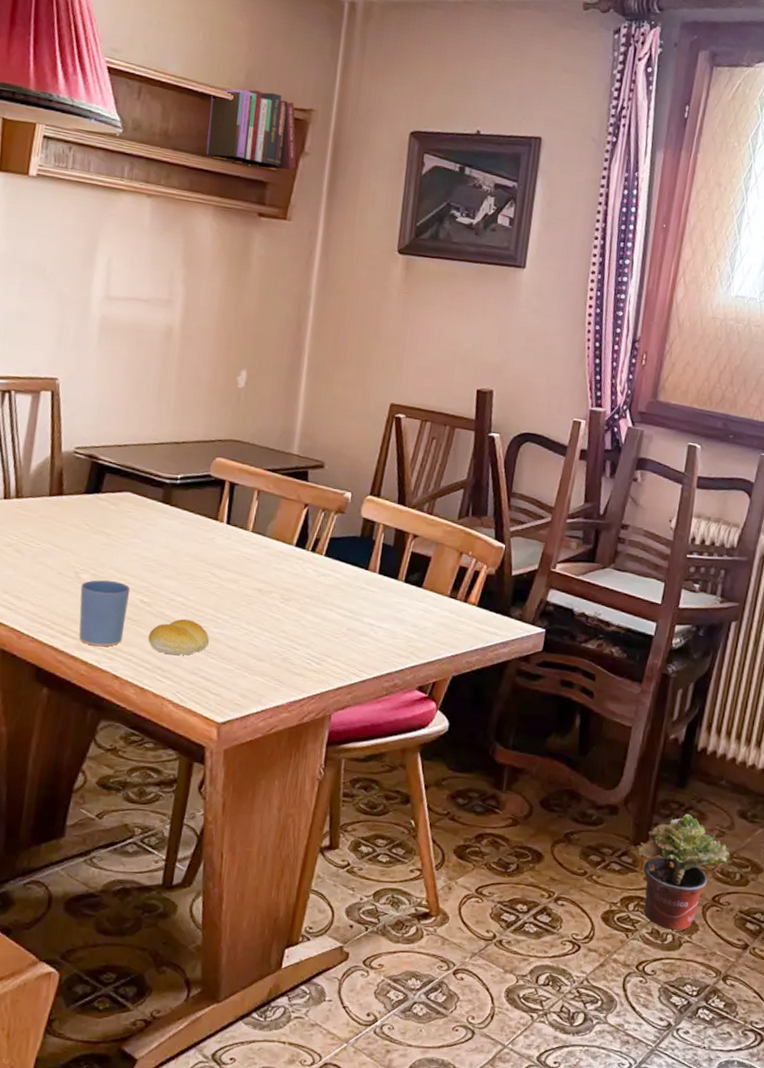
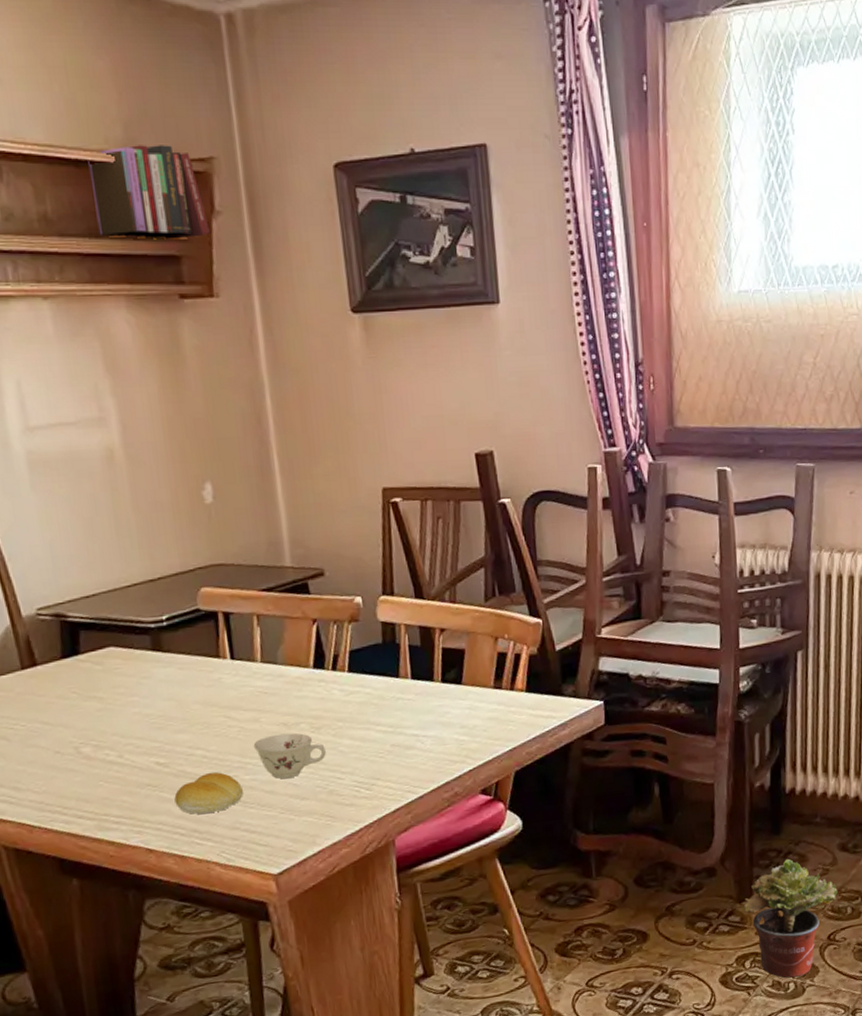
mug: present [78,580,131,647] -> none [84,748,146,823]
teacup: none [227,597,290,639] -> present [253,733,326,779]

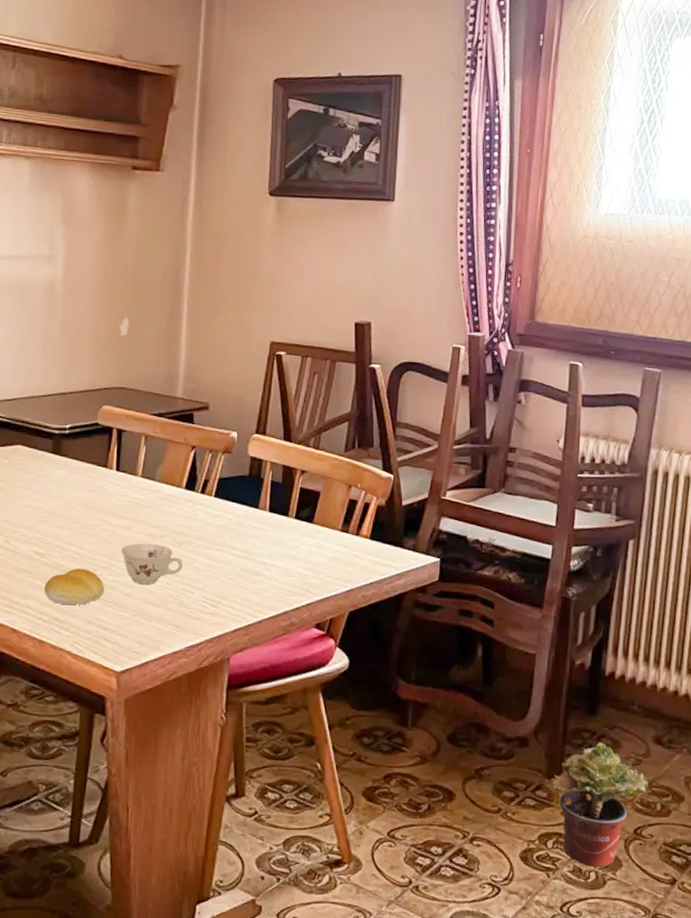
books: present [88,145,210,240] -> none [79,51,166,124]

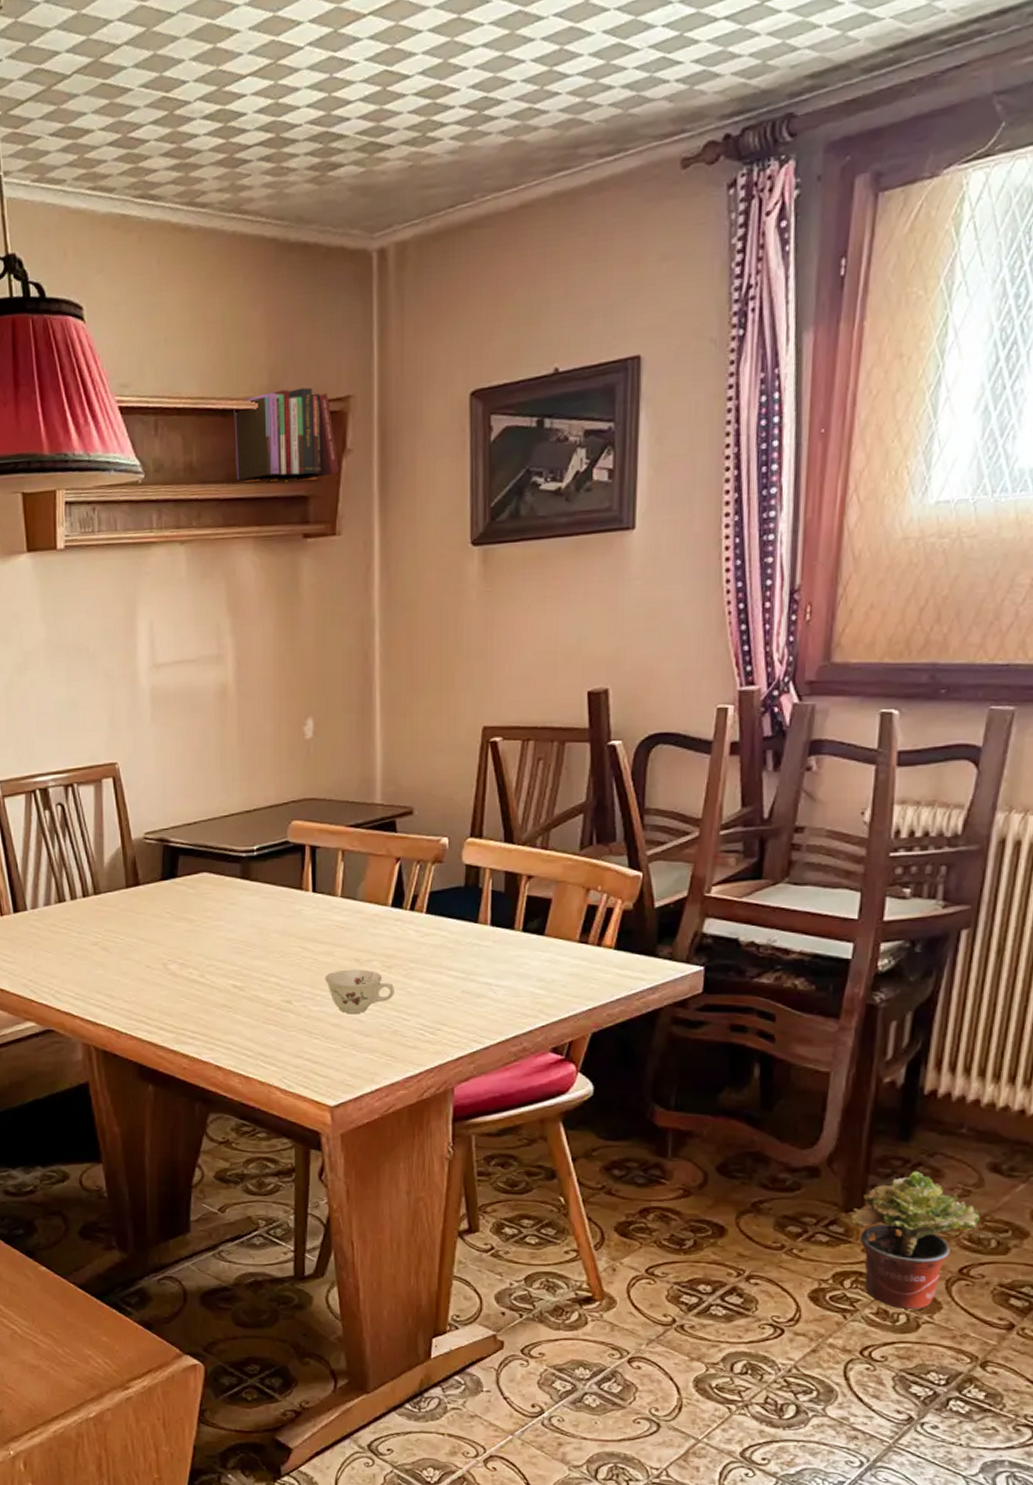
bread roll: present [44,569,105,605] -> none [246,1001,311,1038]
books: none [79,51,166,124] -> present [234,387,339,481]

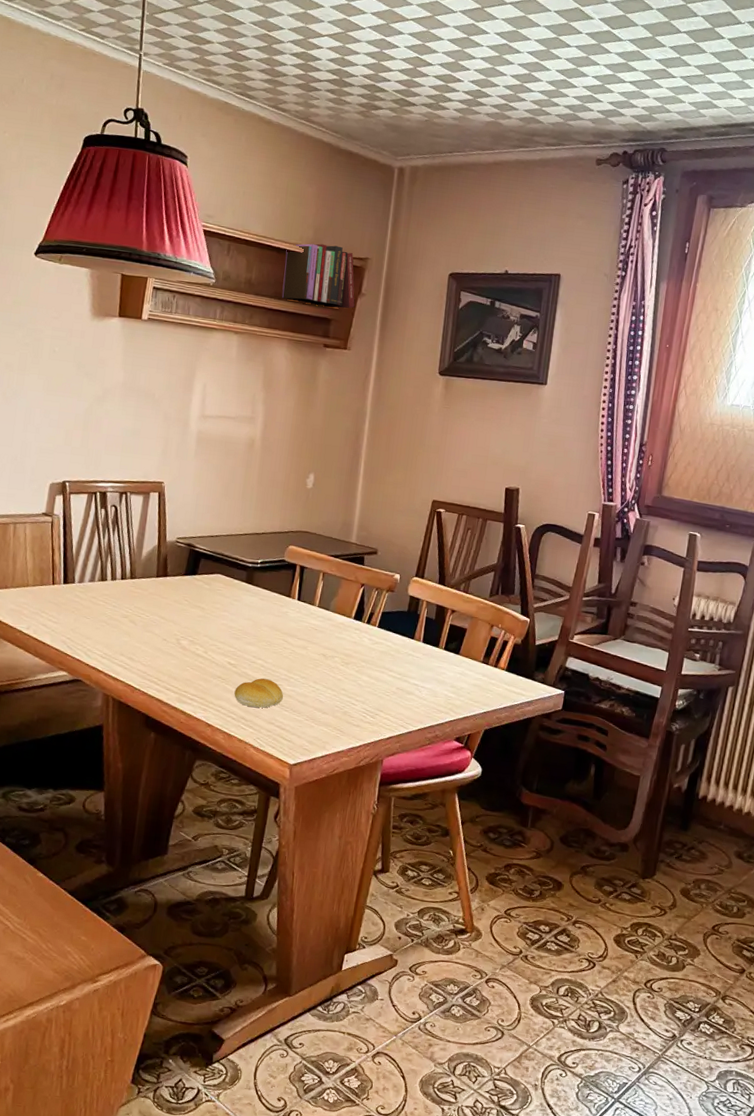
bread roll: none [246,1001,311,1038] -> present [234,678,284,708]
teacup: present [324,969,394,1014] -> none [298,661,349,696]
potted plant: present [850,1171,980,1309] -> none [645,852,728,954]

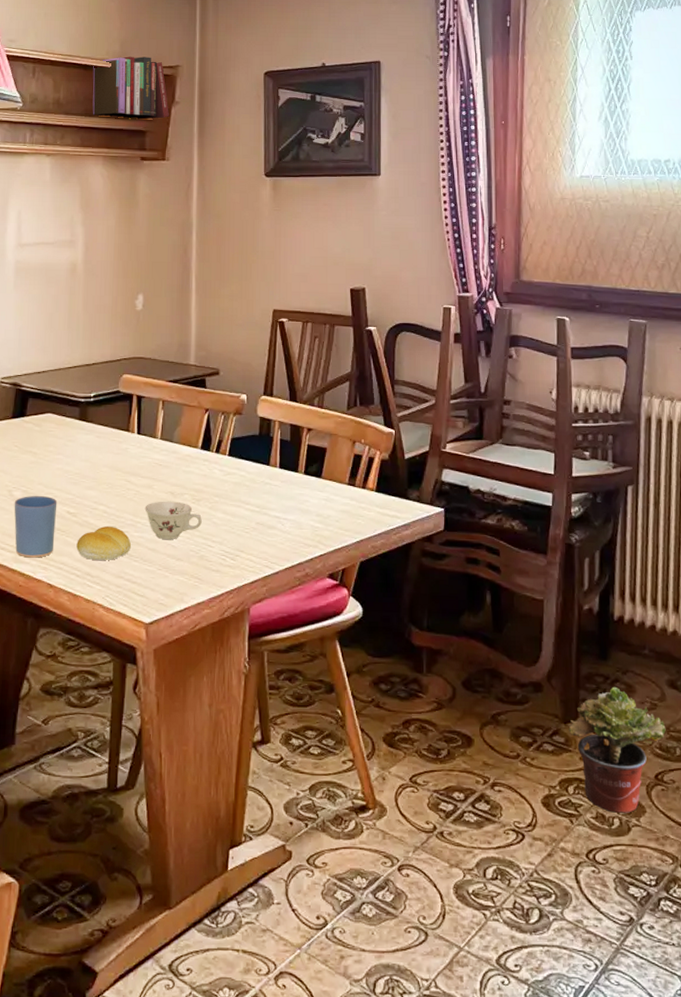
mug: none [179,645,220,700] -> present [14,495,58,558]
teacup: none [298,661,349,696] -> present [144,501,202,540]
potted plant: none [645,852,728,954] -> present [568,686,666,813]

